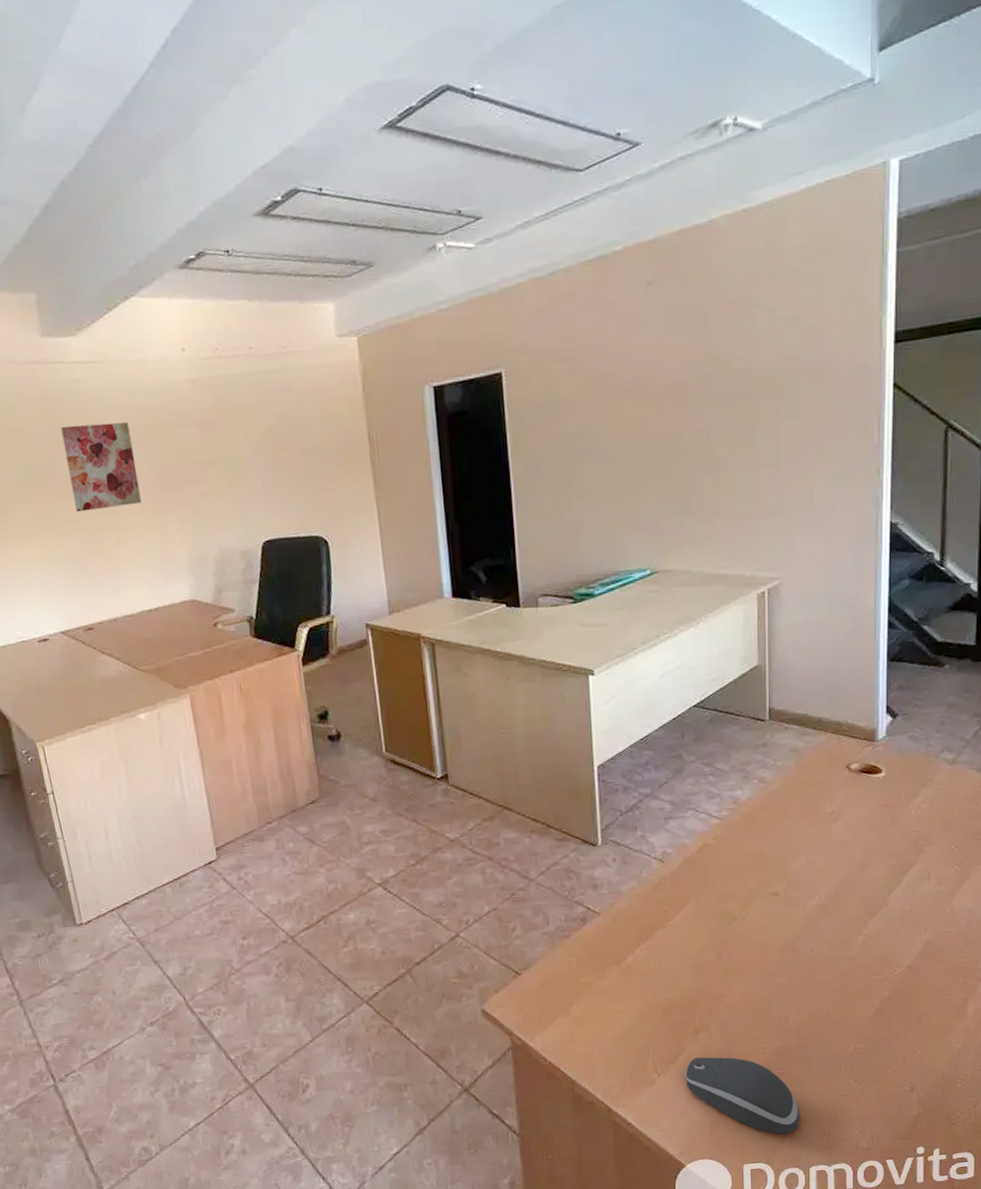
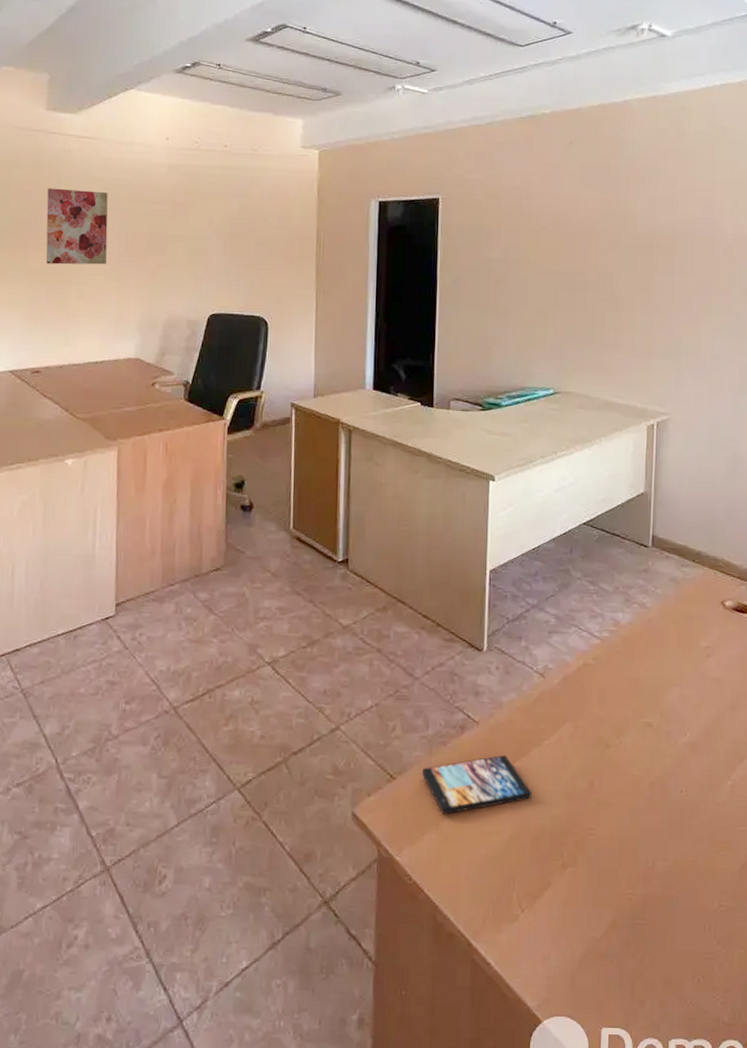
smartphone: none [547,940,660,1000] -> present [422,755,532,814]
computer mouse: present [685,1057,800,1135] -> none [549,896,662,997]

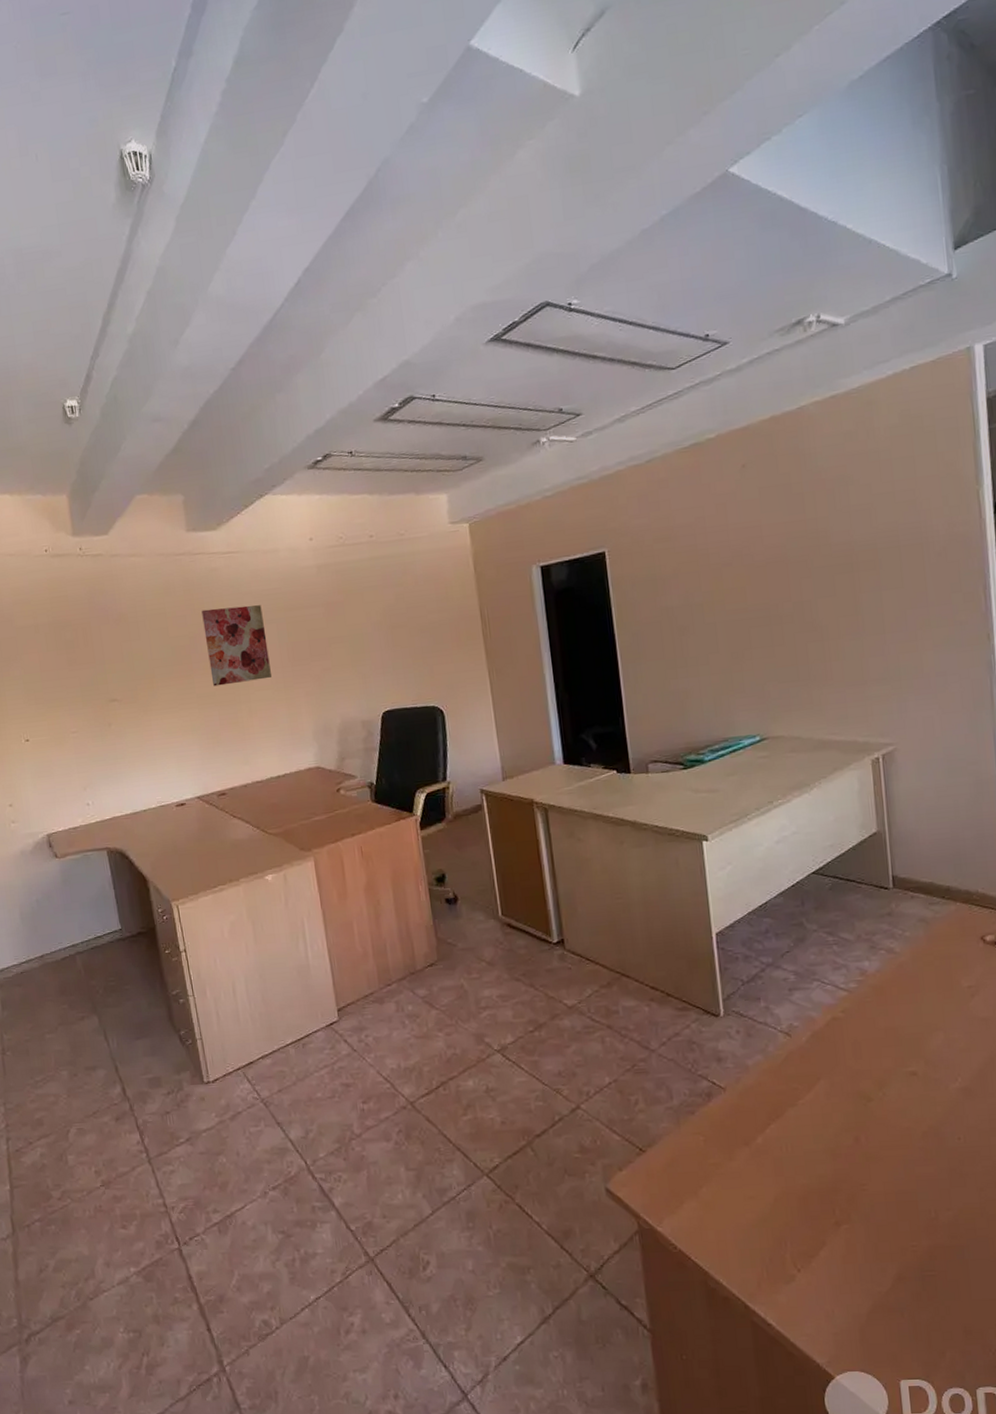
smartphone: present [422,755,532,814] -> none [672,1118,793,1182]

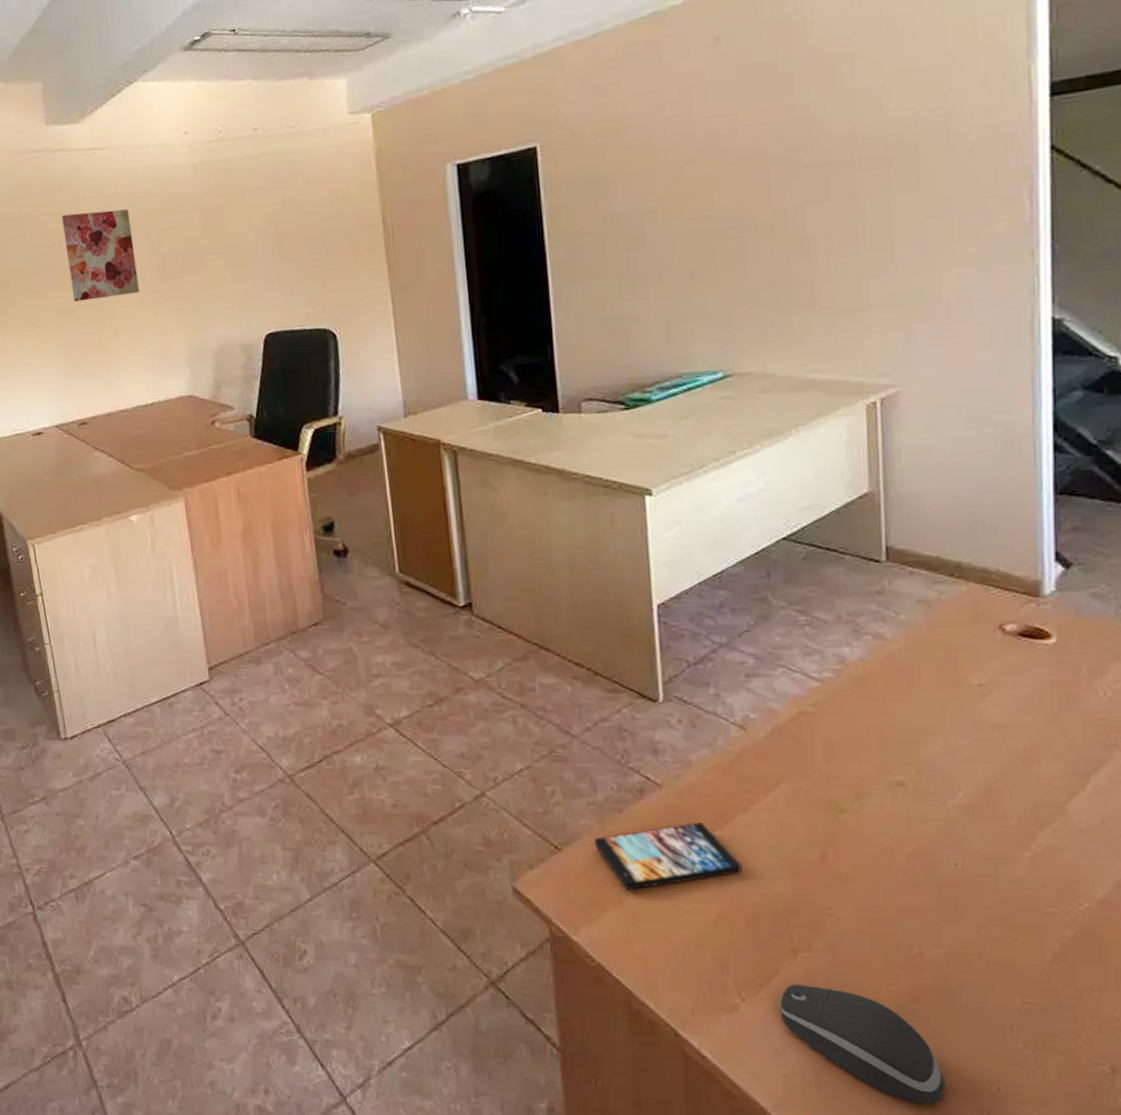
smartphone: none [672,1118,793,1182] -> present [595,822,742,890]
computer mouse: none [827,1253,961,1347] -> present [779,984,945,1105]

